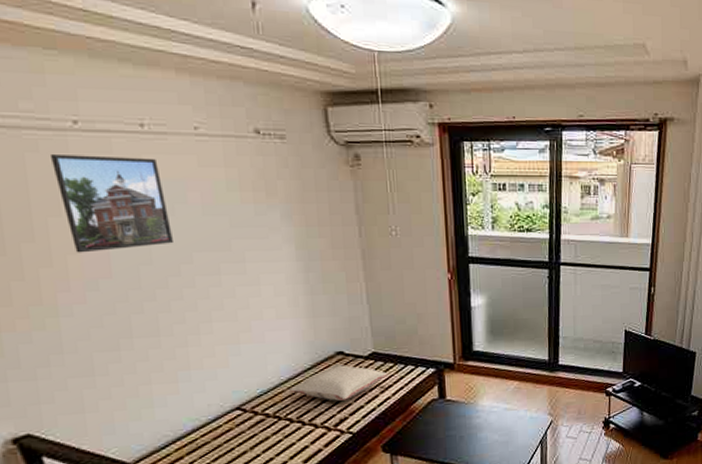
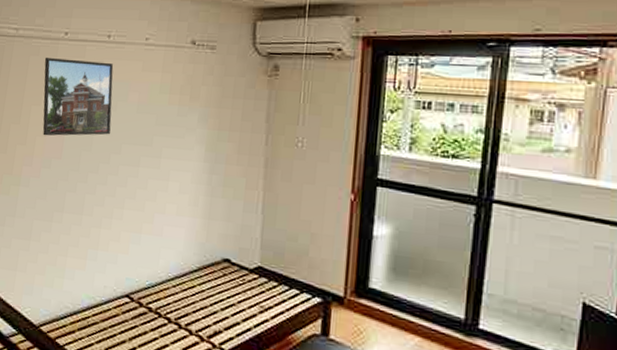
pillow: present [288,364,387,401] -> none [173,271,269,312]

